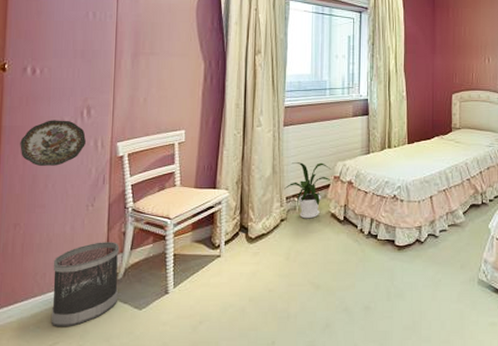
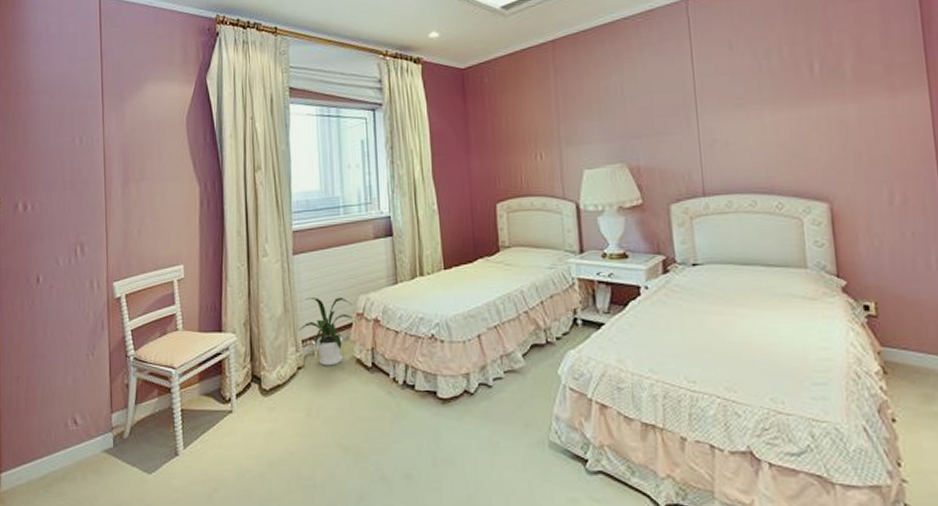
decorative plate: present [20,120,86,166] -> none [17,259,81,311]
wastebasket: present [51,242,119,327] -> none [57,395,125,492]

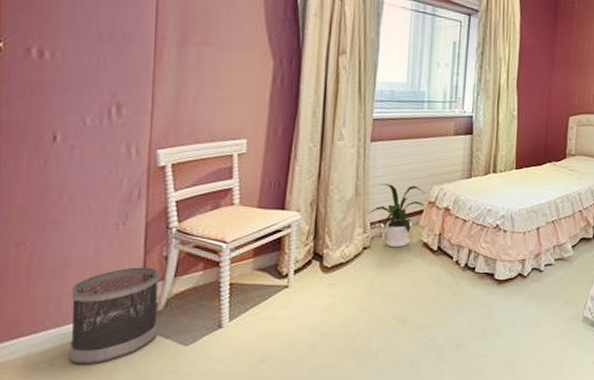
wastebasket: none [57,395,125,492] -> present [70,267,160,365]

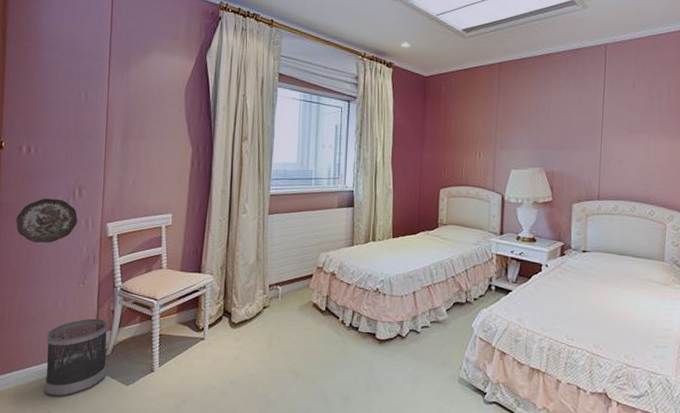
decorative plate: none [23,117,115,174] -> present [16,198,77,243]
house plant: present [369,183,426,248] -> none [267,251,315,308]

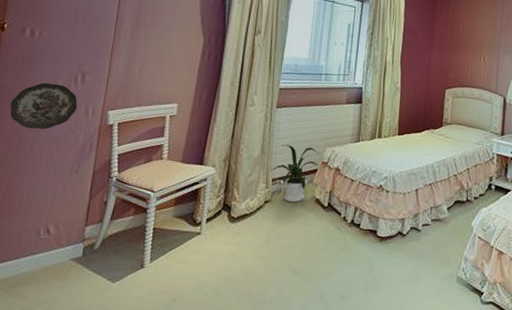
wastebasket: present [45,318,108,397] -> none [21,209,100,295]
house plant: none [267,251,315,308] -> present [271,144,320,203]

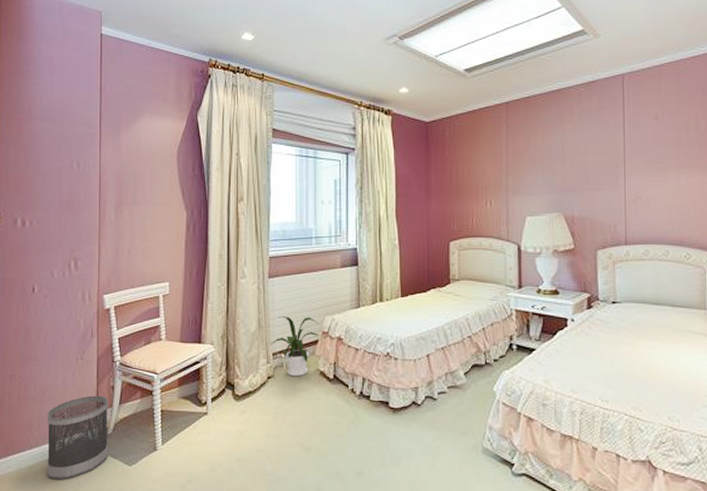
decorative plate: present [10,83,78,129] -> none [13,272,74,318]
wastebasket: none [21,209,100,295] -> present [47,395,109,480]

